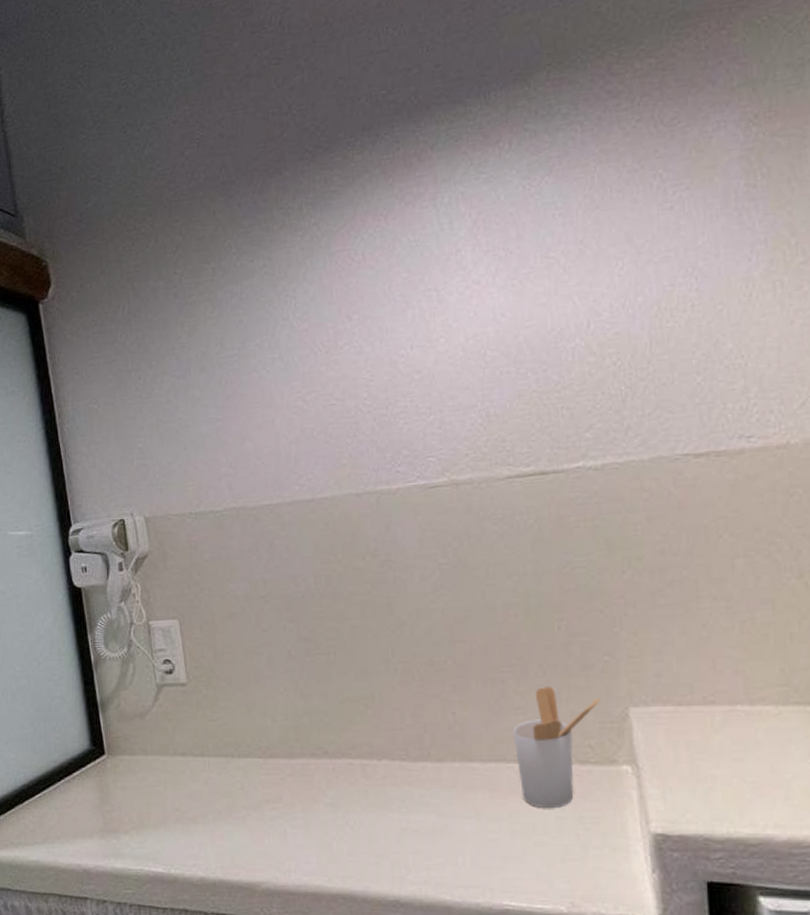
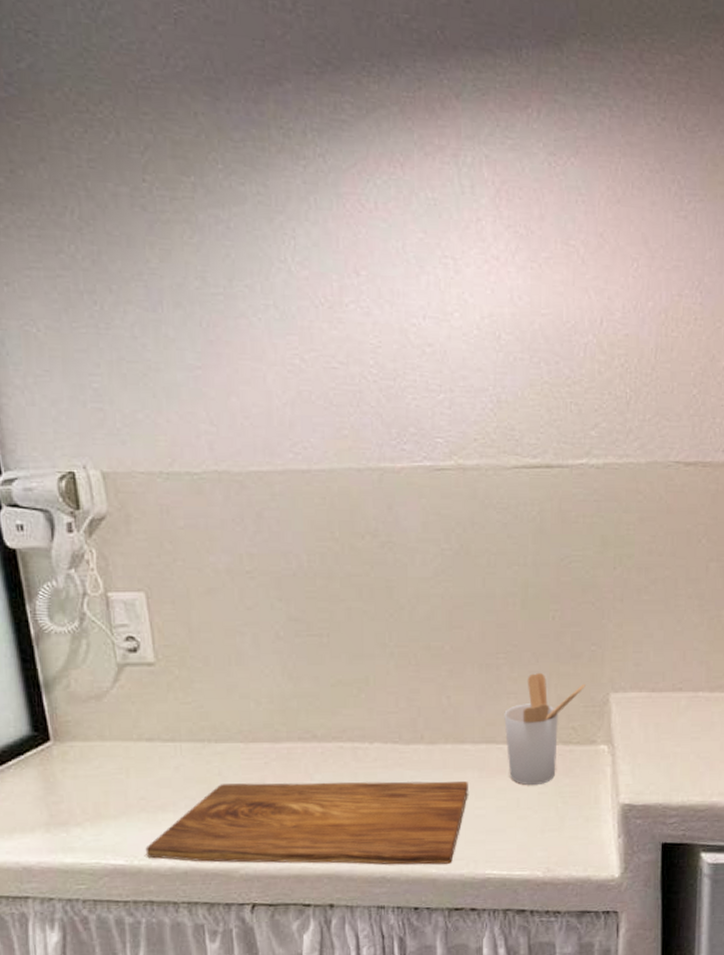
cutting board: none [180,798,480,891] -> present [145,781,468,865]

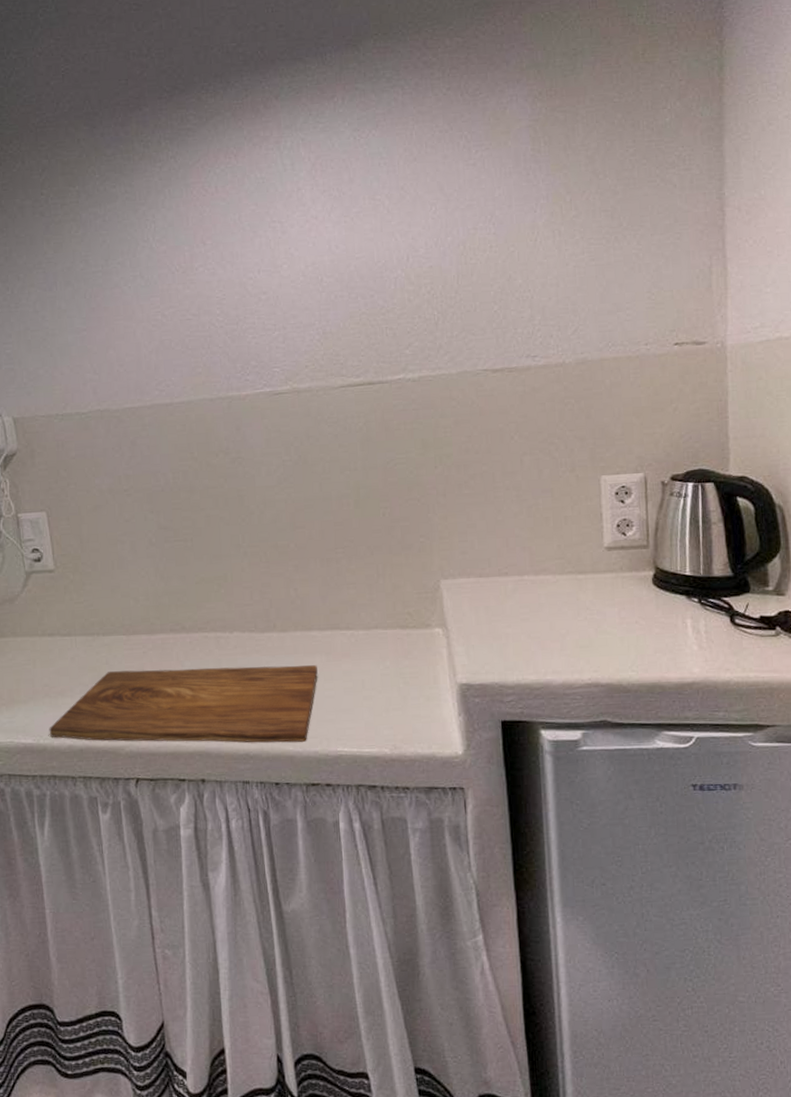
utensil holder: present [504,672,586,785] -> none [345,563,417,667]

